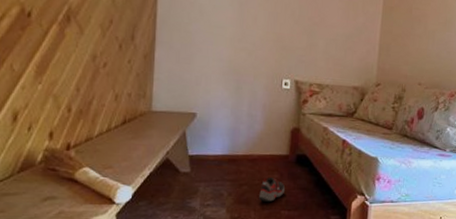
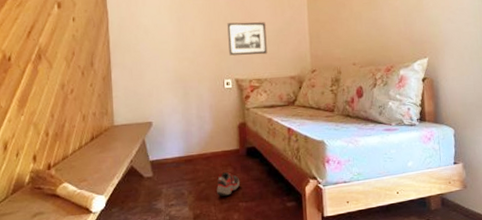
picture frame: none [292,18,336,59] -> present [227,22,268,56]

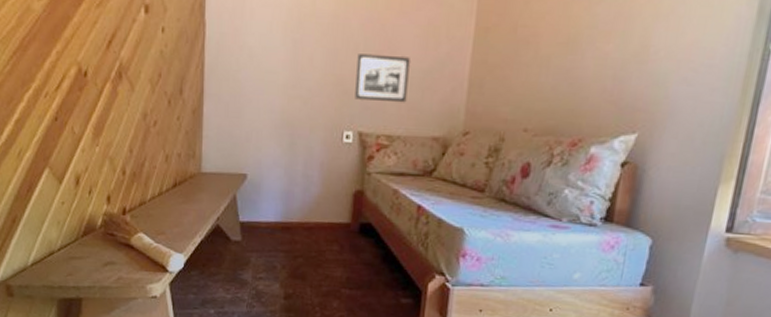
shoe: present [217,172,240,197] -> none [316,249,346,279]

